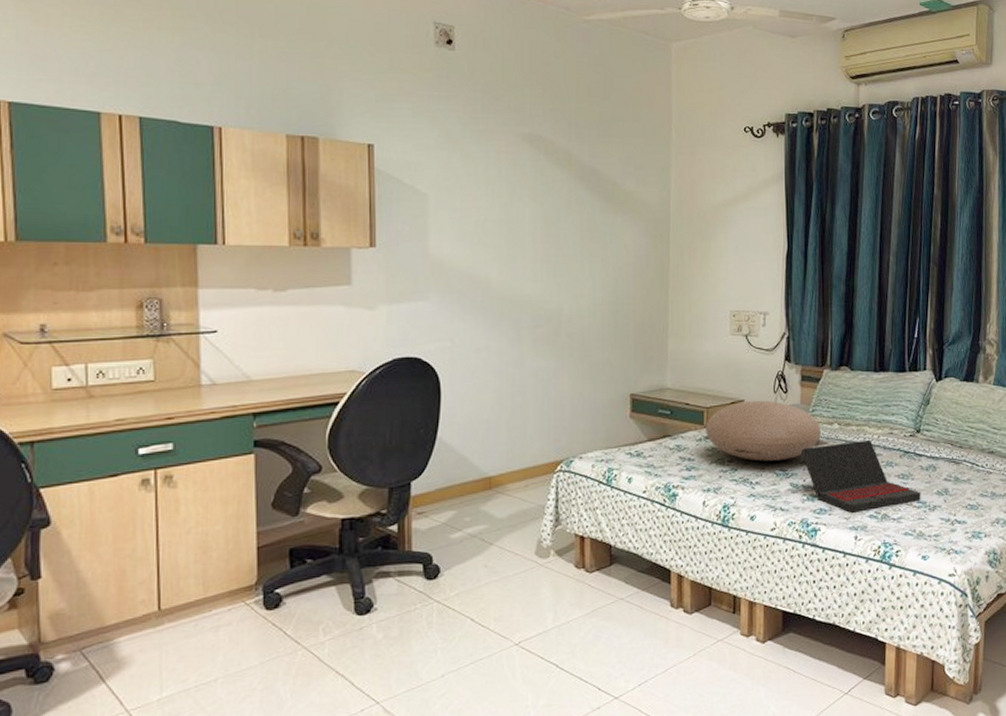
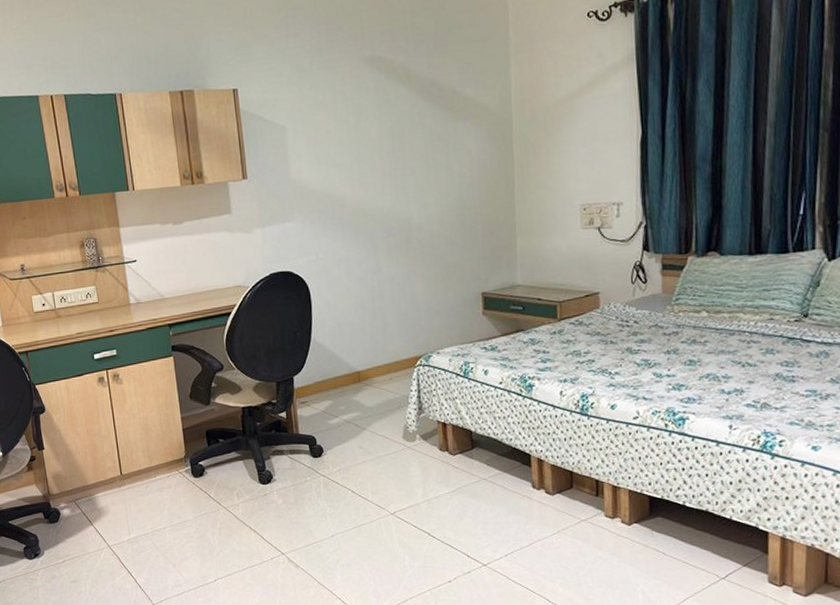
cushion: present [701,400,832,462] -> none [555,291,699,352]
laptop: present [800,439,921,513] -> none [663,326,810,402]

